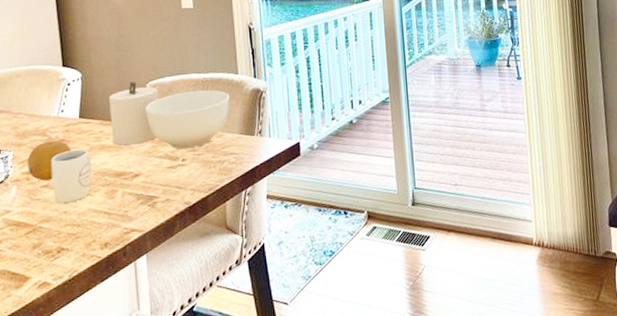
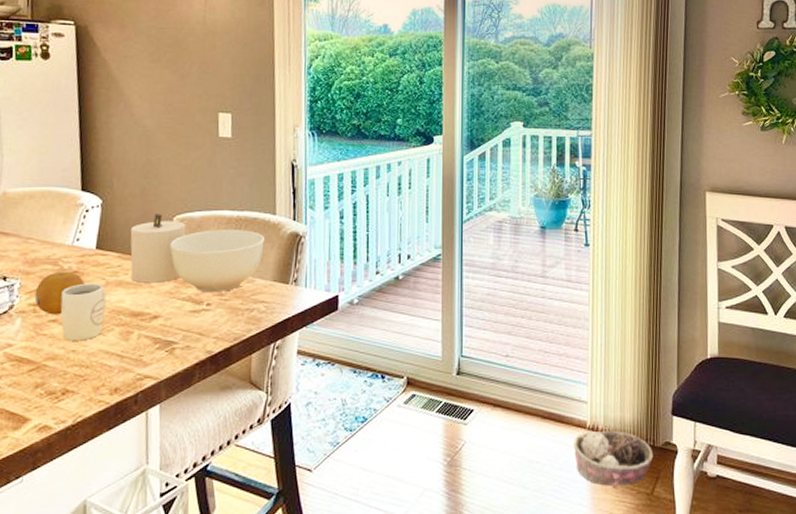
decorative basket: none [522,245,596,298] -> present [573,431,654,489]

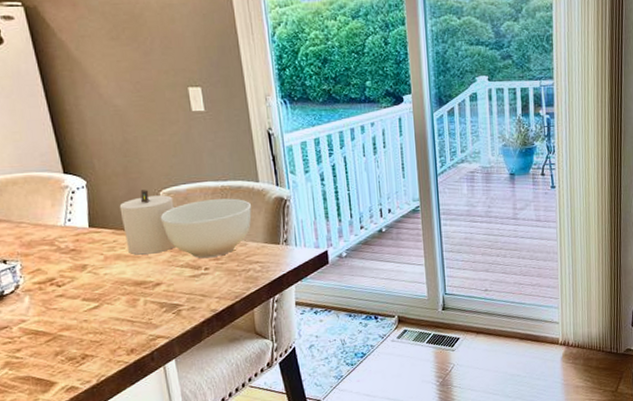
fruit: present [34,271,84,315] -> none [37,250,84,291]
mug: present [60,283,107,341] -> none [63,258,110,312]
decorative basket: present [573,431,654,489] -> none [548,343,617,390]

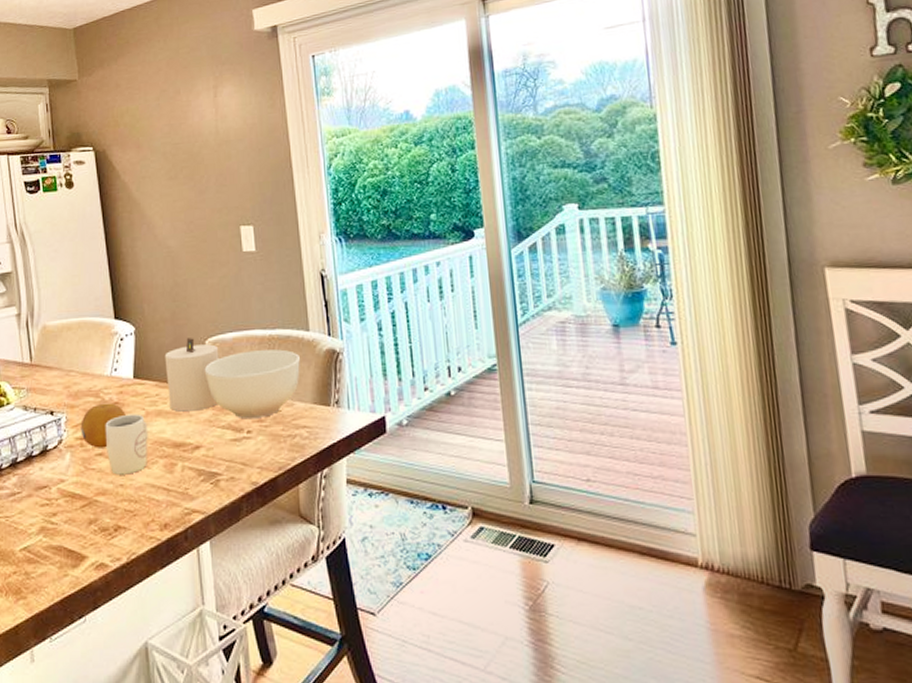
fruit: none [37,250,84,291] -> present [80,403,126,448]
mug: none [63,258,110,312] -> present [105,413,149,475]

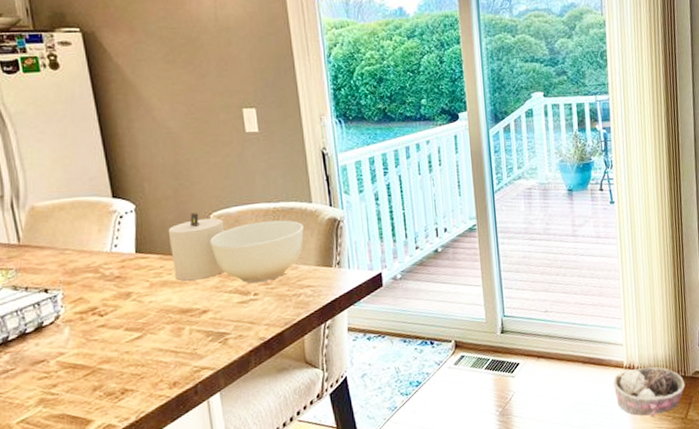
fruit: present [80,403,126,448] -> none [79,277,129,321]
mug: present [105,413,149,475] -> none [106,285,155,343]
decorative basket: none [683,570,792,642] -> present [612,366,686,417]

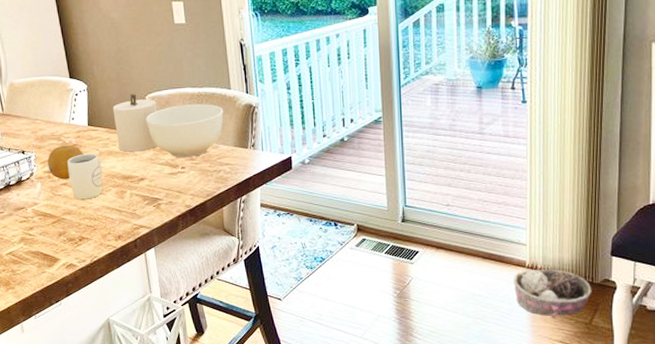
fruit: none [79,277,129,321] -> present [47,145,83,180]
mug: none [106,285,155,343] -> present [67,153,103,200]

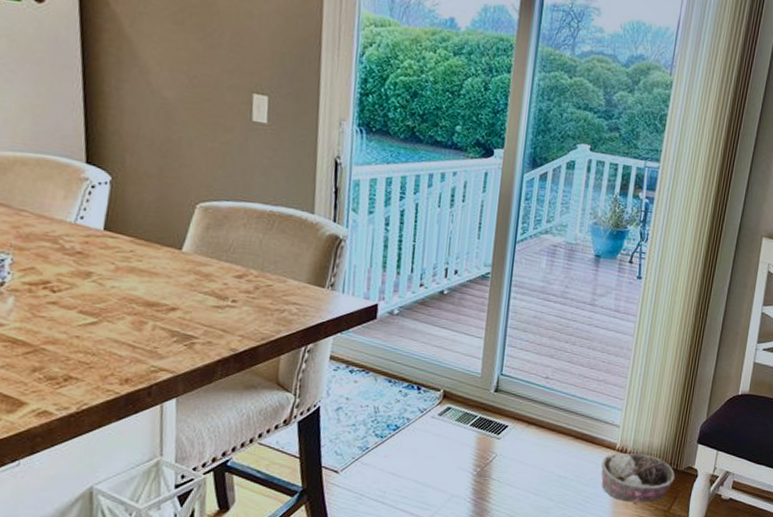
fruit: present [47,145,83,180] -> none [30,250,90,297]
mug: present [67,153,103,200] -> none [61,265,117,327]
candle: present [112,94,157,152] -> none [144,198,211,274]
bowl: present [145,104,224,158] -> none [191,222,301,290]

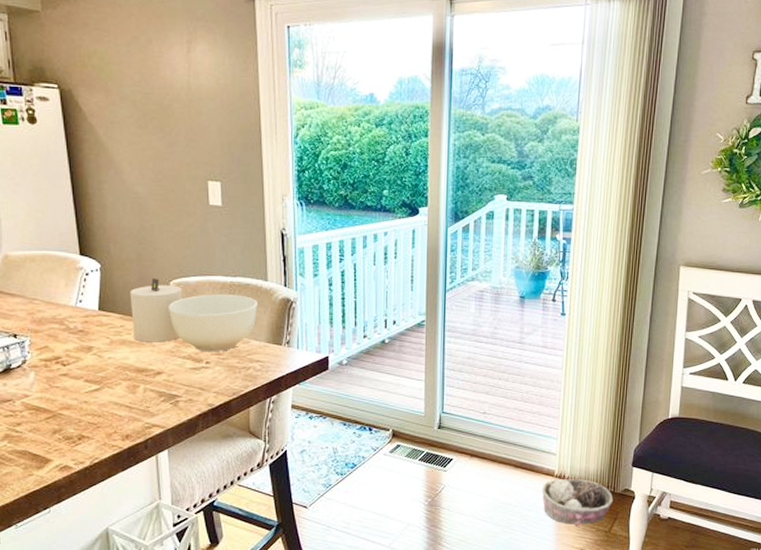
candle: none [144,198,211,274] -> present [130,278,183,342]
bowl: none [191,222,301,290] -> present [168,294,259,352]

